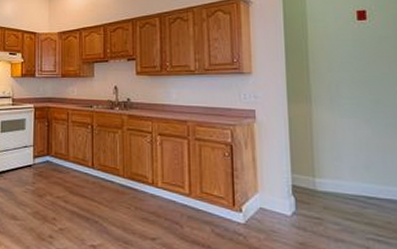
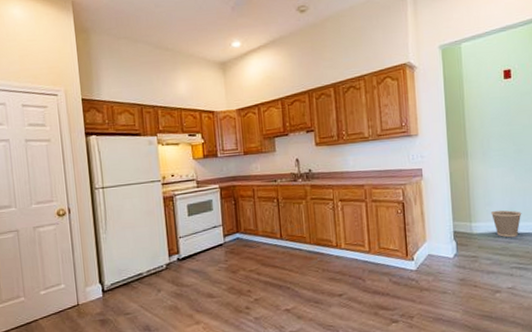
wastebasket: none [341,167,381,202] -> present [491,210,522,238]

